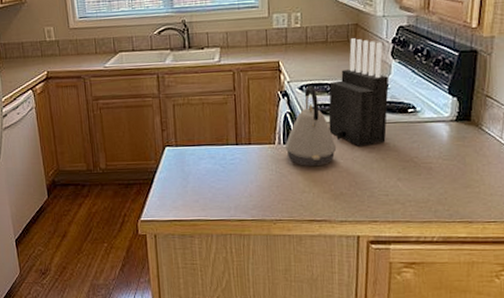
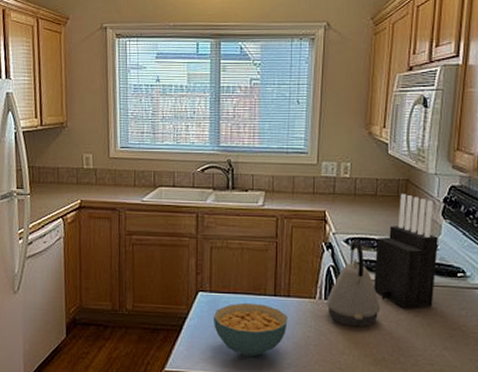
cereal bowl: none [180,153,251,202] -> present [213,302,288,357]

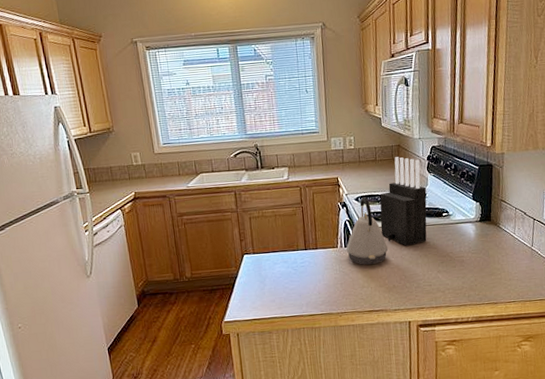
cereal bowl: present [213,302,288,357] -> none [258,258,318,301]

